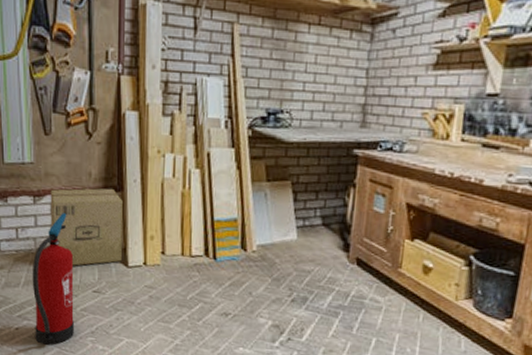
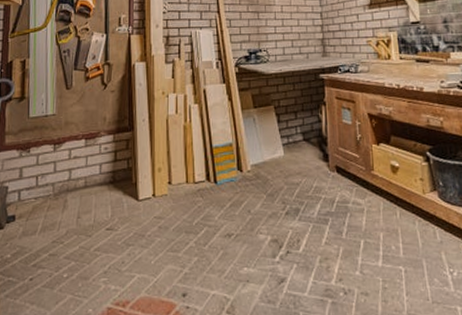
fire extinguisher: present [32,213,74,345] -> none [48,156,89,293]
cardboard box: present [50,188,123,266] -> none [68,129,133,206]

